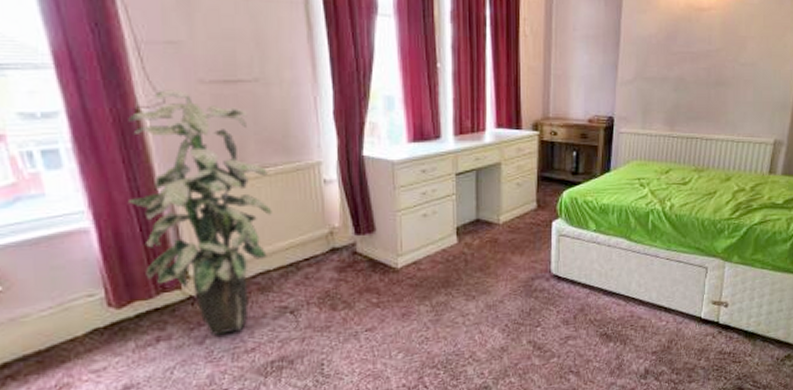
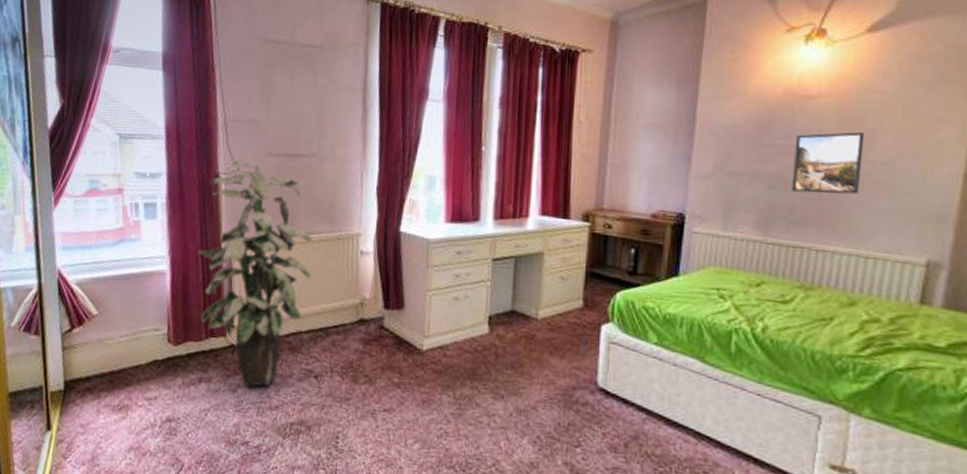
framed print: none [690,39,739,92] -> present [792,132,864,194]

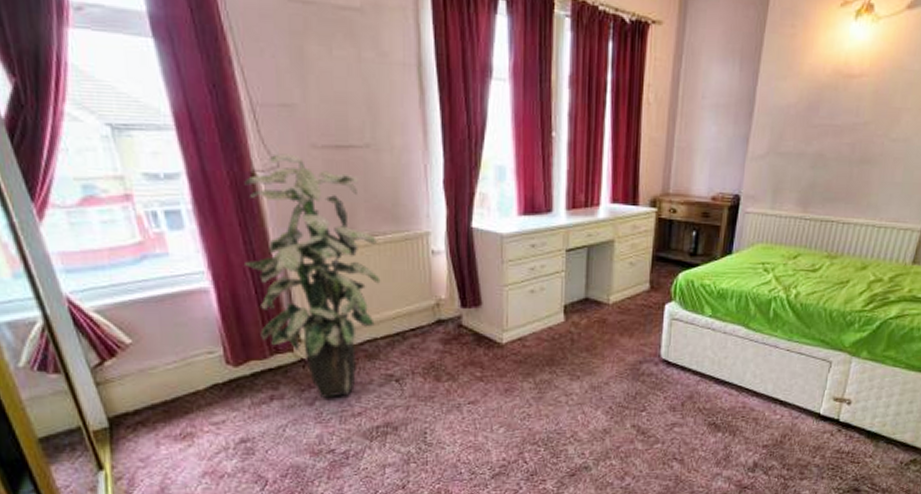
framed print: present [792,132,864,194] -> none [830,111,892,171]

